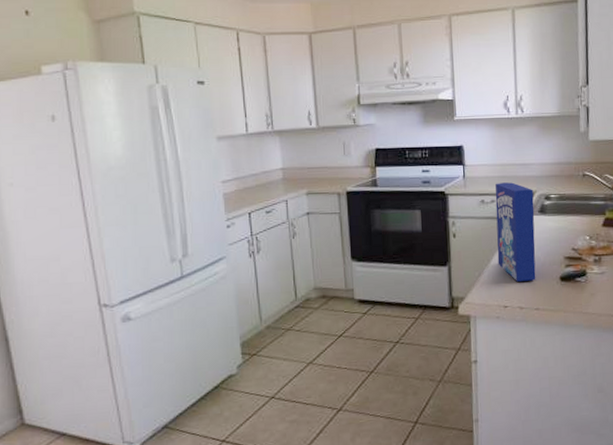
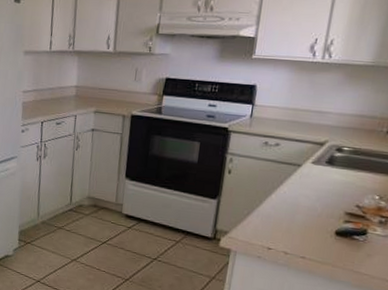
cereal box: present [495,182,536,282] -> none [270,127,325,230]

